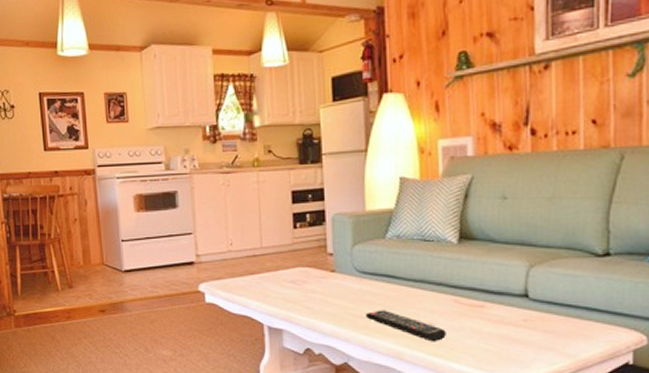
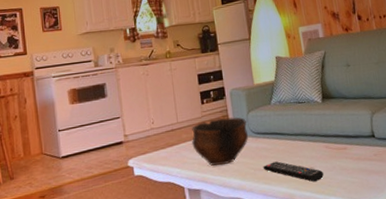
bowl: none [277,247,351,306] -> present [192,117,248,166]

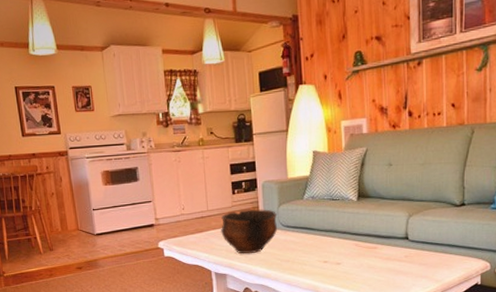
remote control: present [263,161,323,182] -> none [289,254,350,277]

